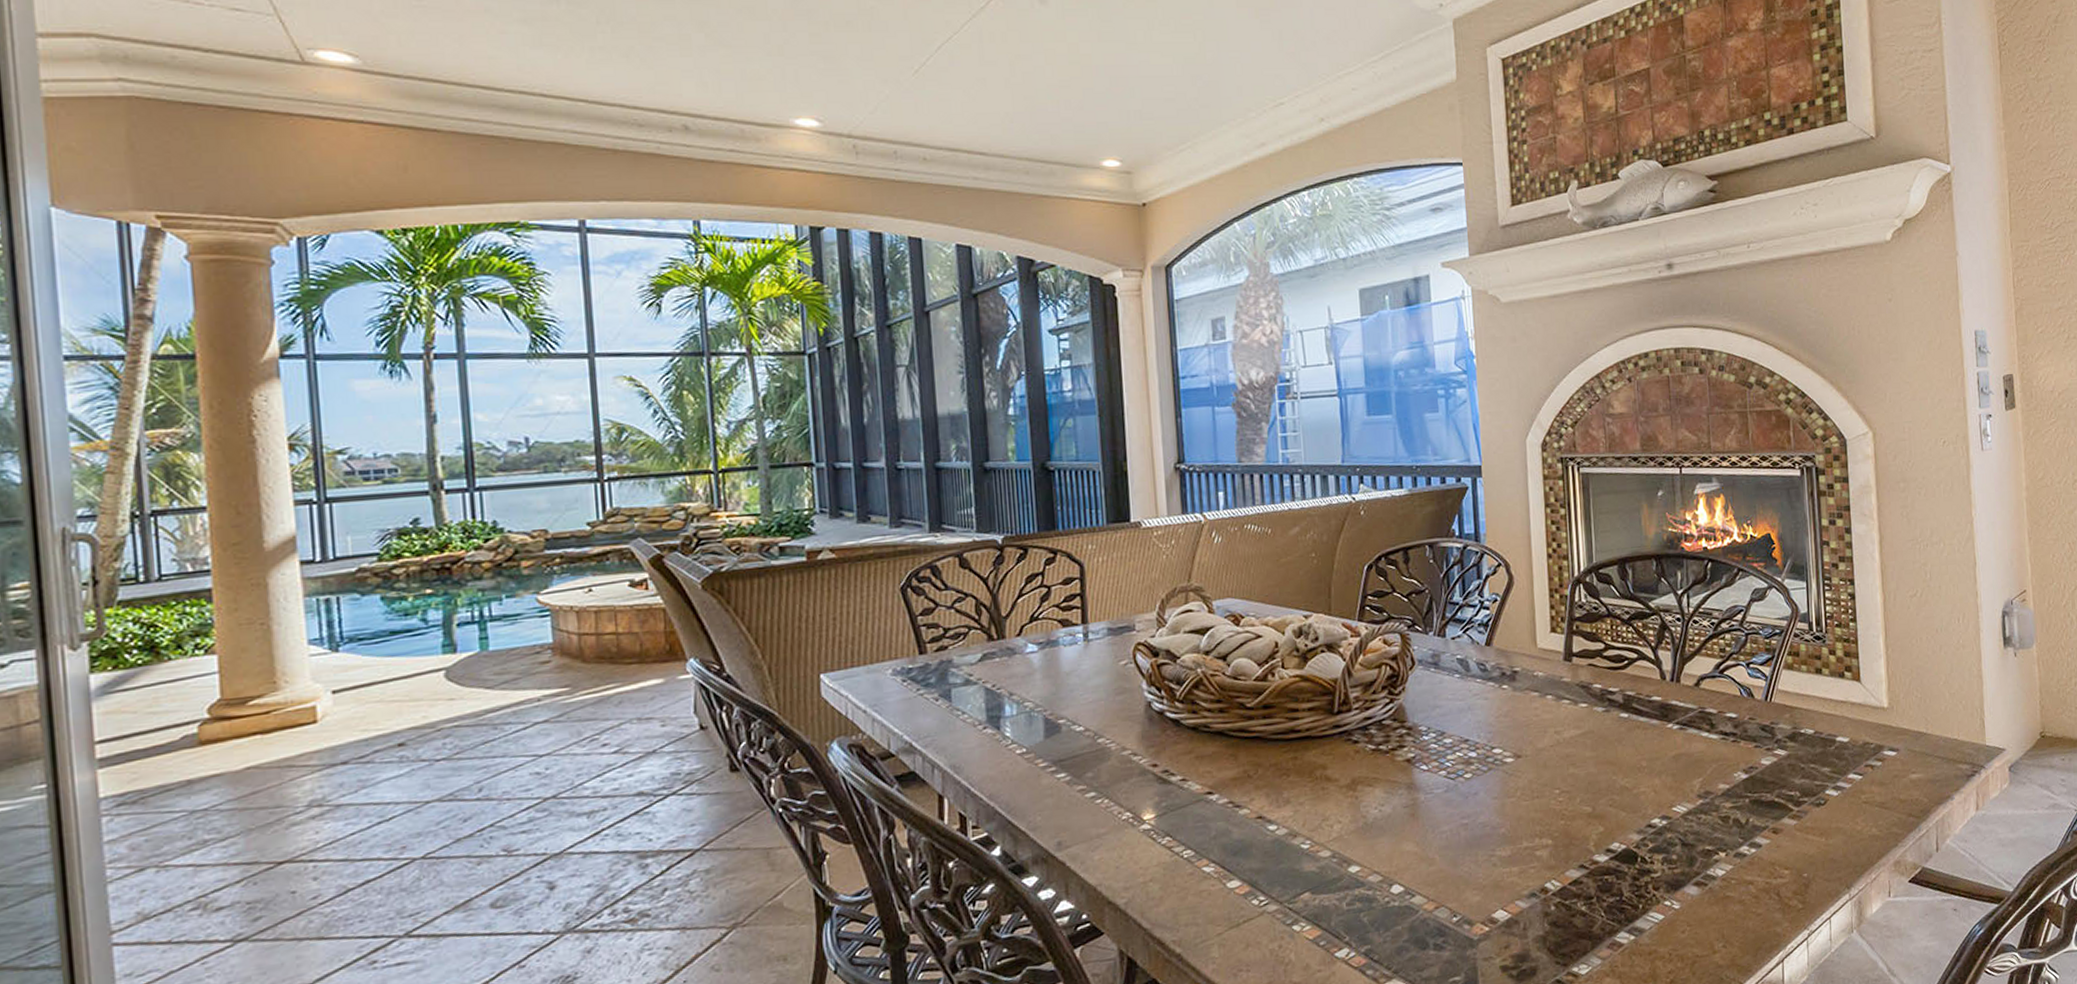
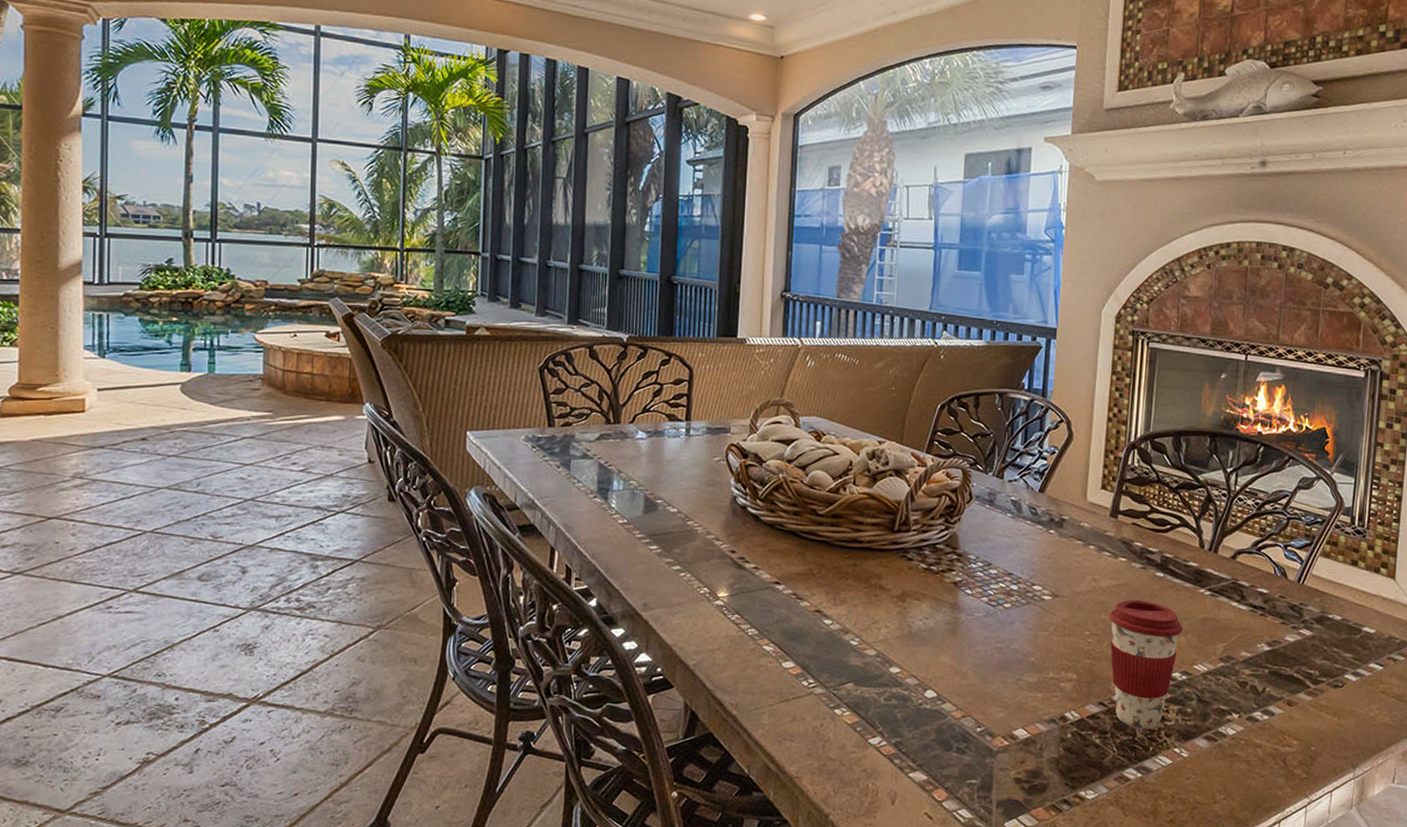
coffee cup: none [1577,746,1657,887] -> present [1109,599,1184,729]

